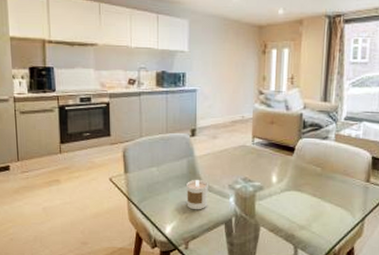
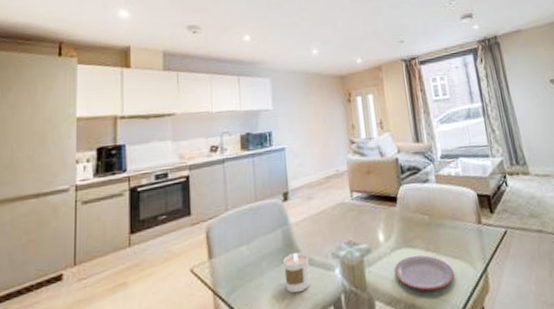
plate: none [281,198,334,227] -> present [394,255,455,291]

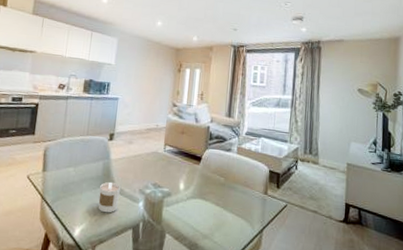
plate: present [394,255,455,291] -> none [186,206,235,237]

